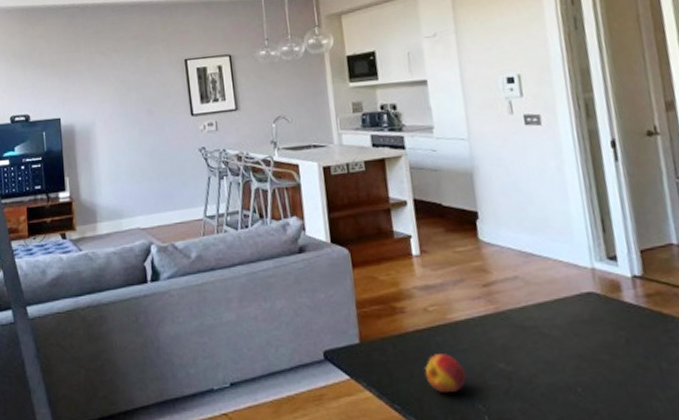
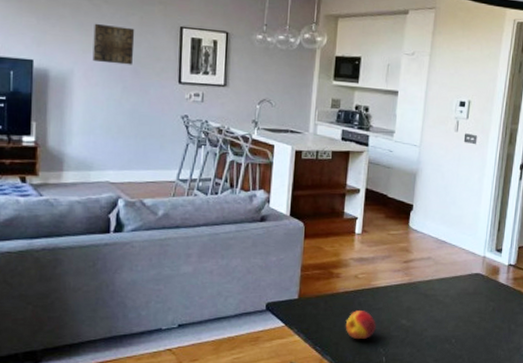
wall art: none [107,70,146,109] -> present [92,23,135,65]

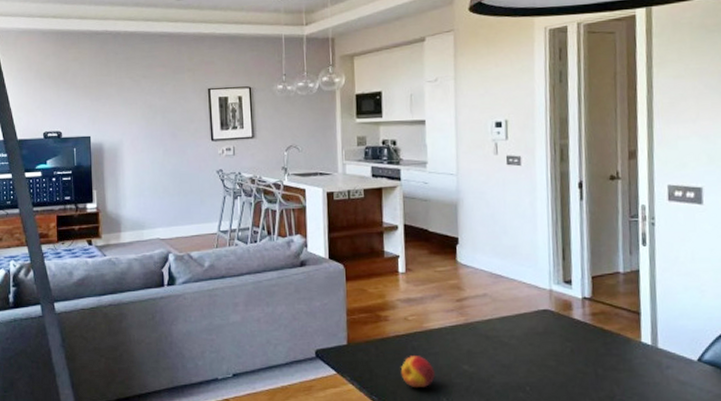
wall art: present [92,23,135,65] -> none [136,96,171,131]

